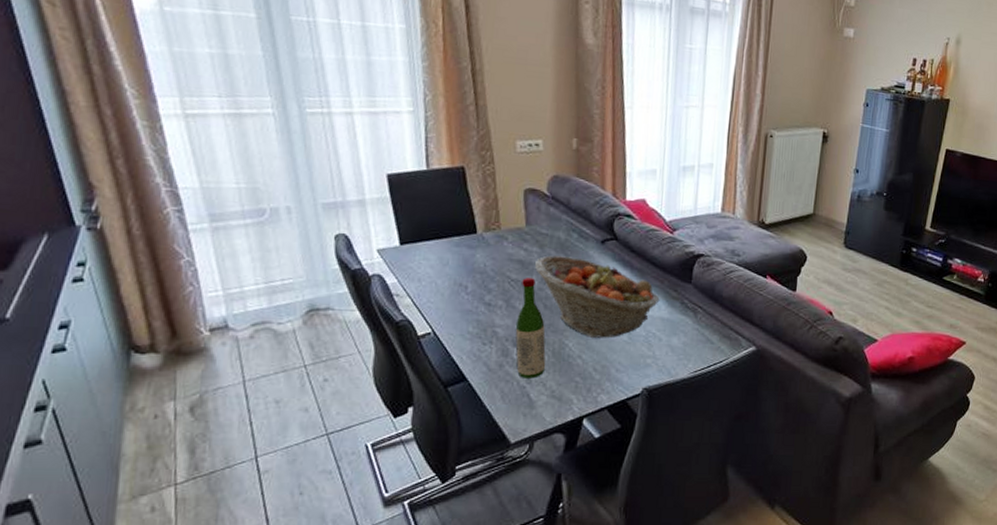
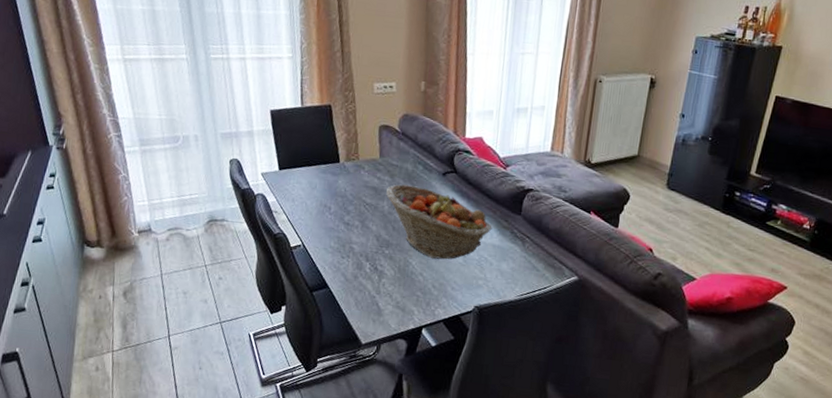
wine bottle: present [515,278,546,379] -> none [368,202,393,290]

